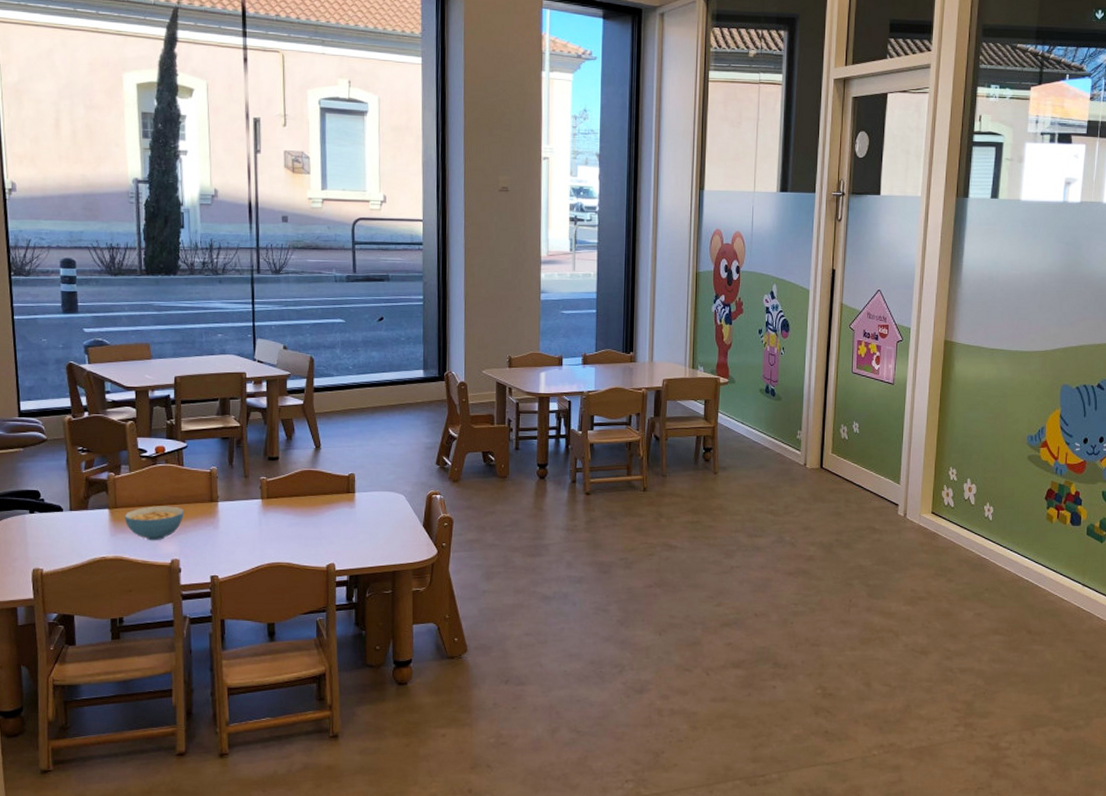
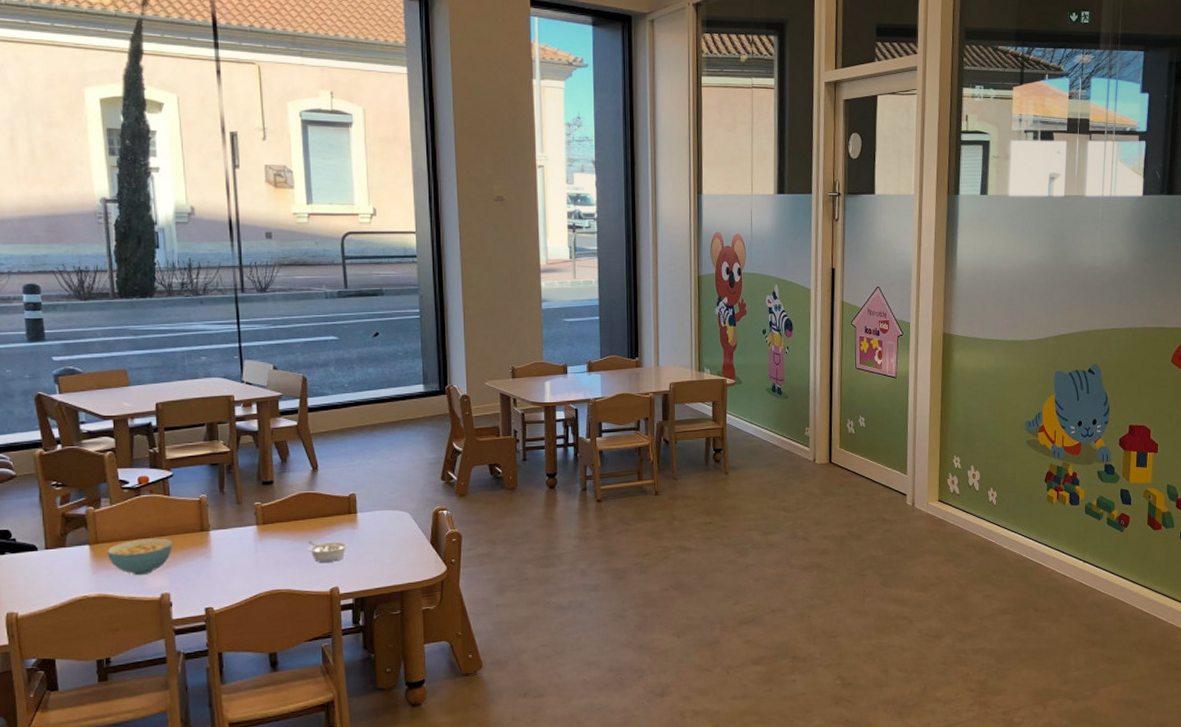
legume: none [308,517,346,539] -> present [308,541,349,562]

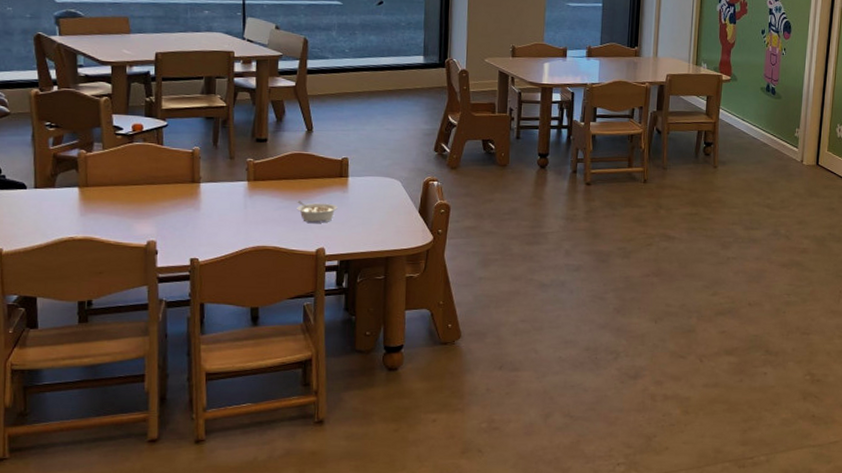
cereal bowl: present [107,538,173,576] -> none [96,185,163,222]

